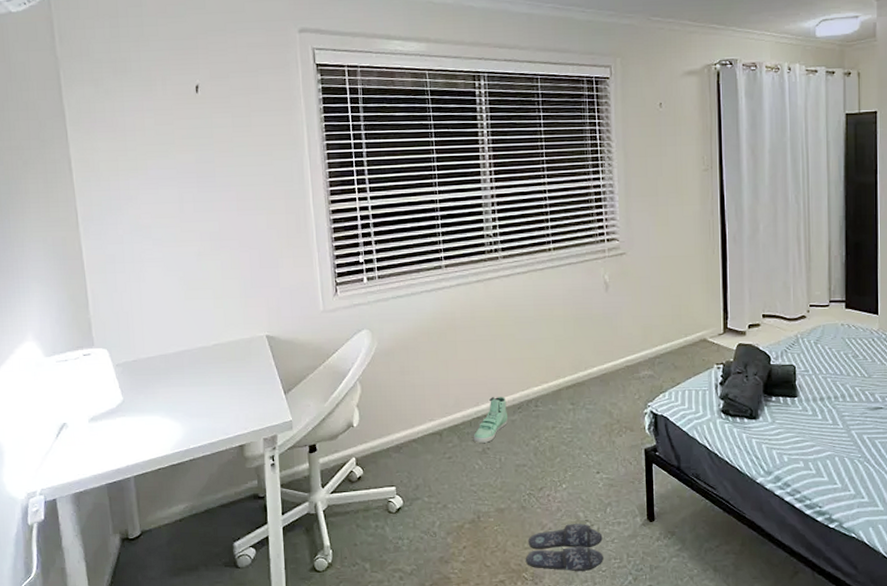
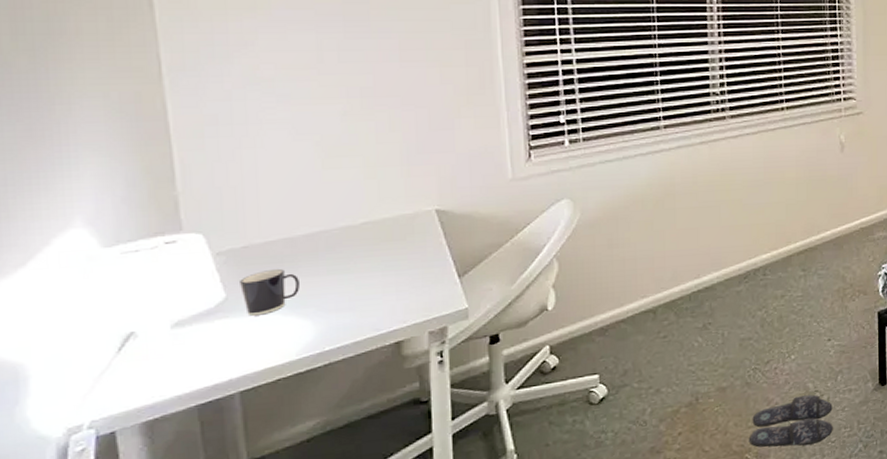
mug: none [132,379,172,416] -> present [240,268,299,316]
sneaker: present [473,397,508,443] -> none [692,267,732,319]

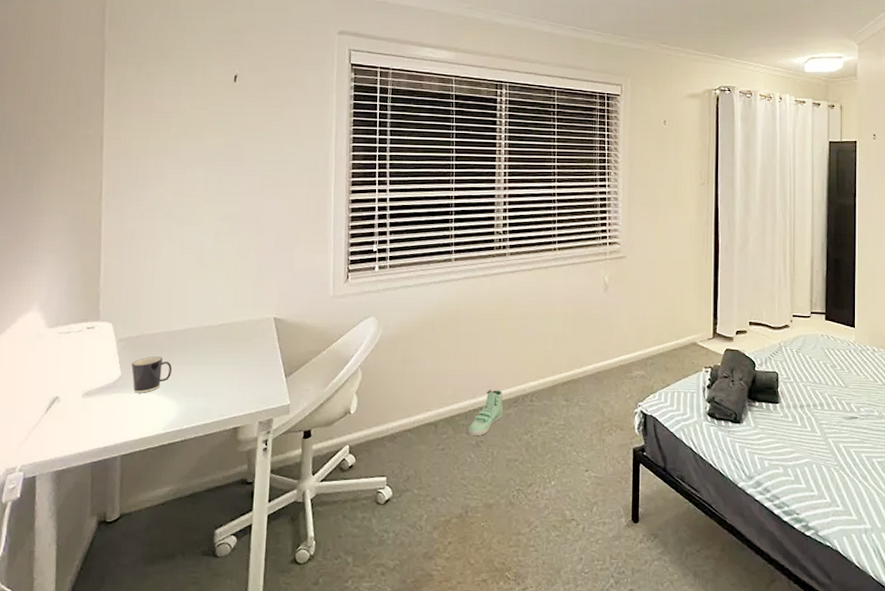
sneaker: none [692,267,732,319] -> present [467,390,503,436]
slippers: present [750,394,833,447] -> none [510,522,587,572]

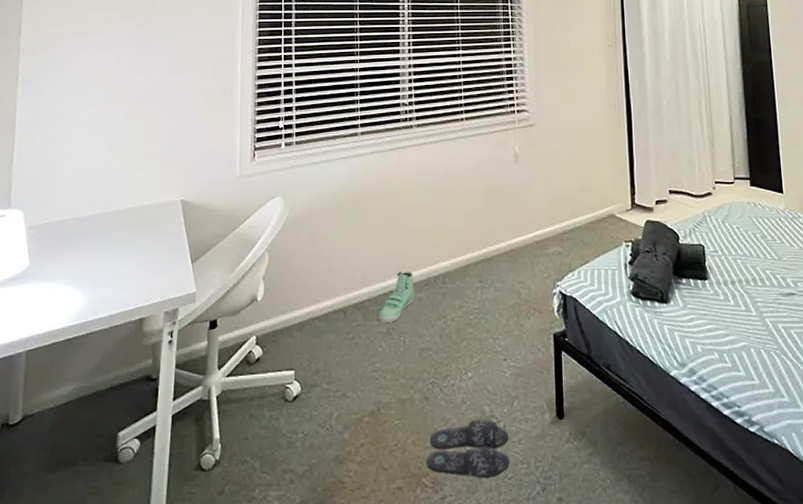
mug: present [131,356,172,393] -> none [39,243,79,283]
slippers: none [510,522,587,572] -> present [427,419,510,477]

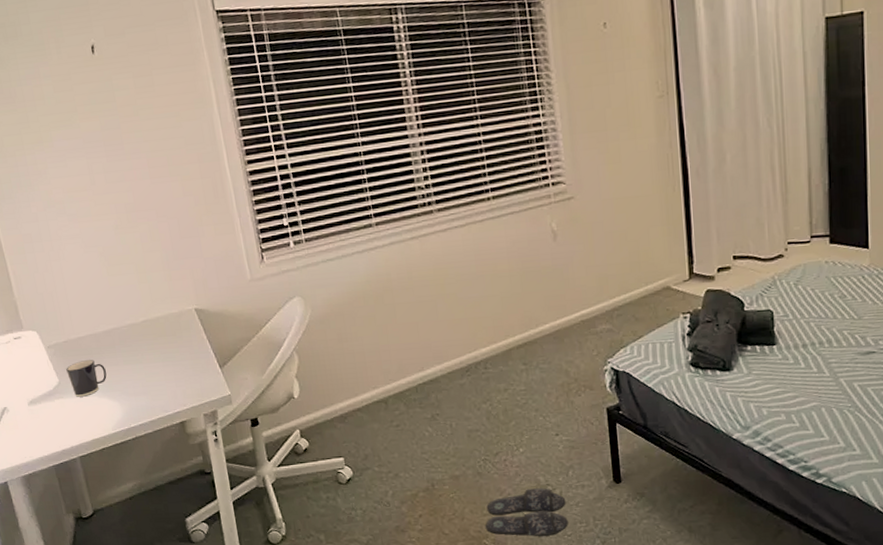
mug: none [39,243,79,283] -> present [66,359,107,397]
sneaker: present [378,272,414,322] -> none [420,360,456,409]

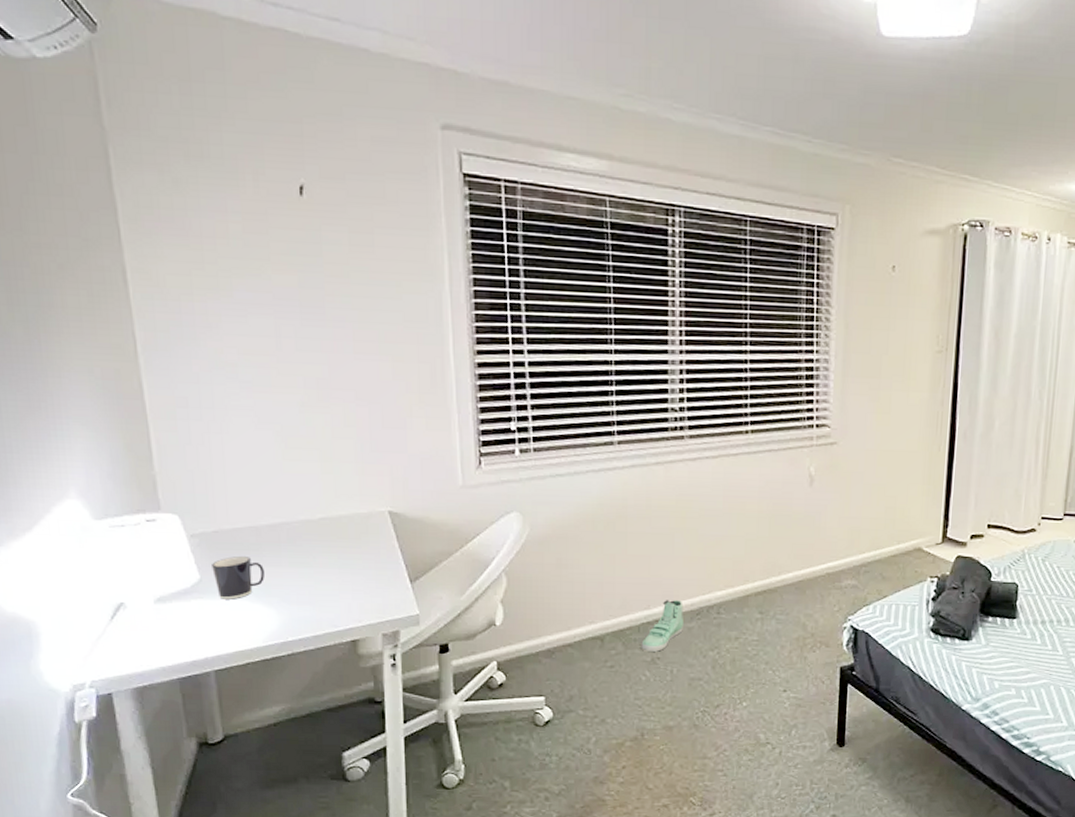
sneaker: none [420,360,456,409] -> present [641,600,684,652]
slippers: present [486,488,568,536] -> none [695,746,785,797]

